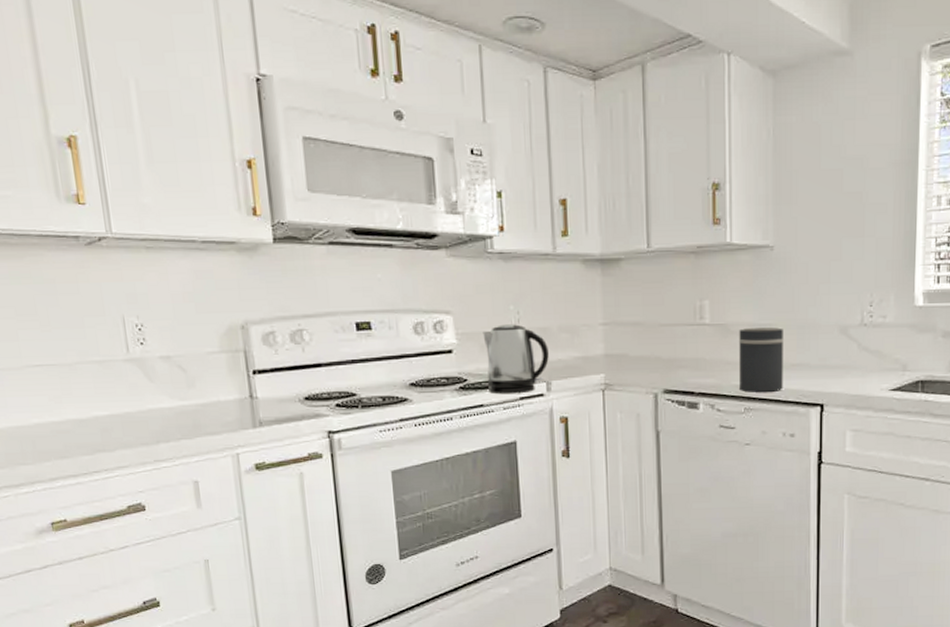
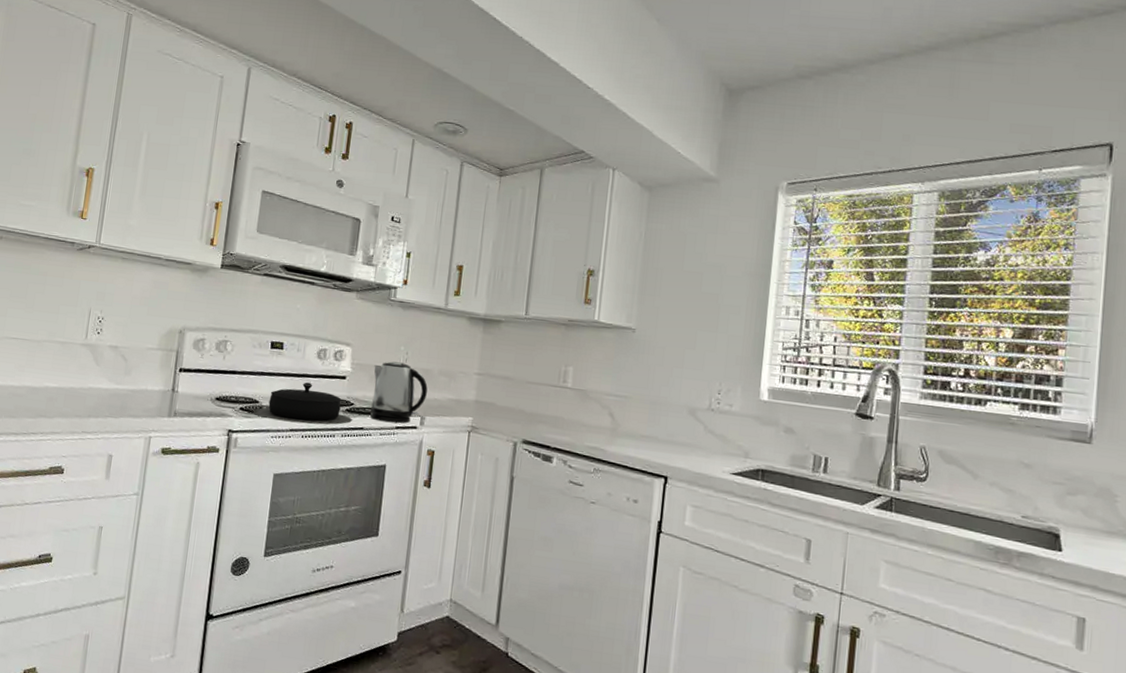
cooking pot: none [351,363,470,412] -> present [253,382,353,425]
cylinder: present [739,326,784,392] -> none [591,396,637,458]

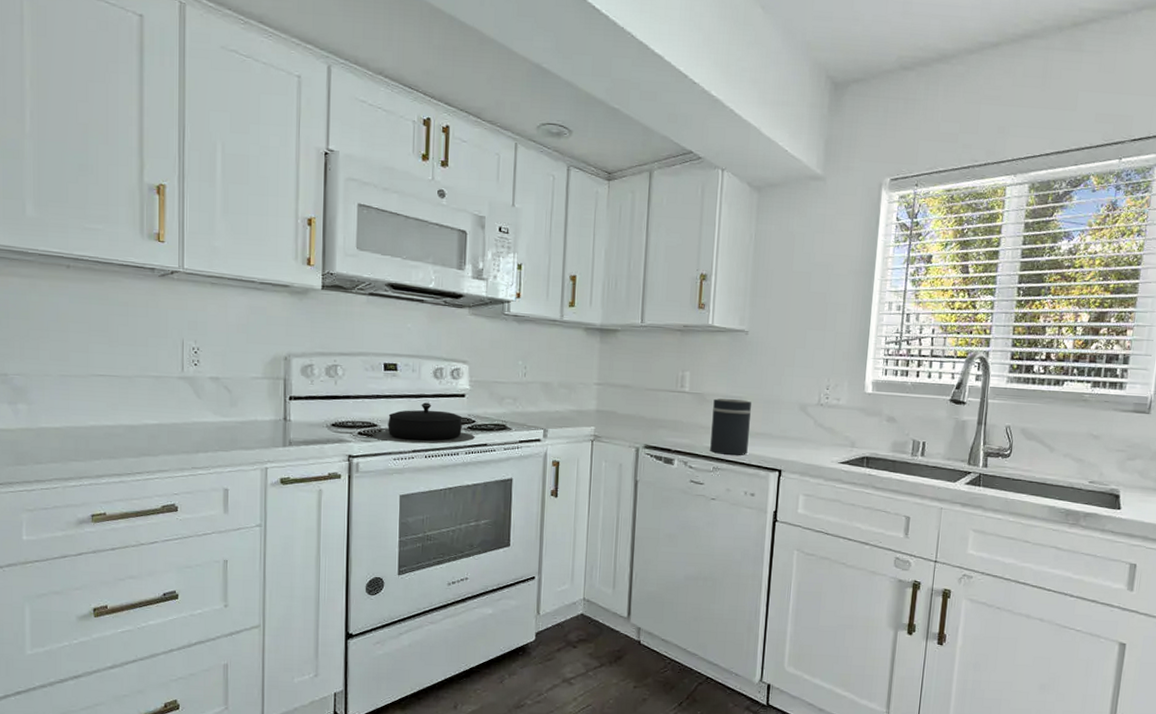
kettle: present [370,361,428,424] -> none [493,376,548,438]
cylinder: none [591,396,637,458] -> present [710,398,752,455]

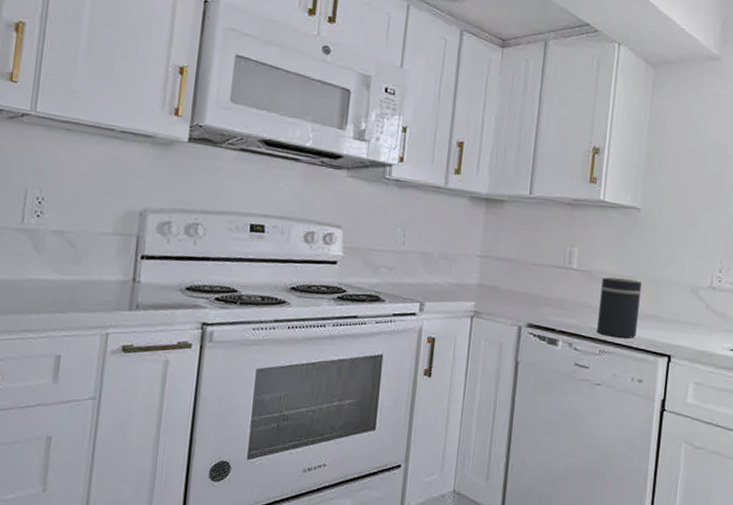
cooking pot: present [372,402,476,445] -> none [230,268,346,314]

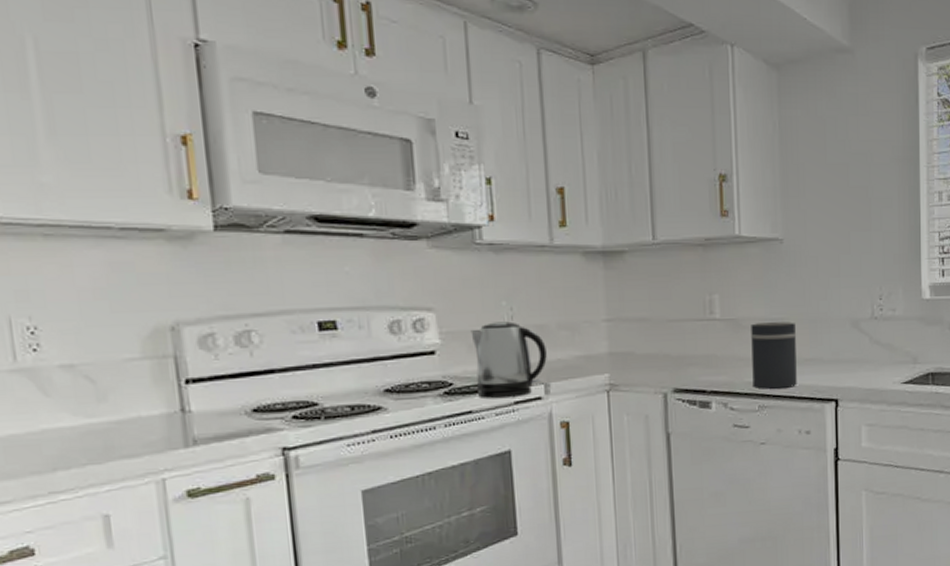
kettle: none [364,244,427,311] -> present [470,321,547,400]

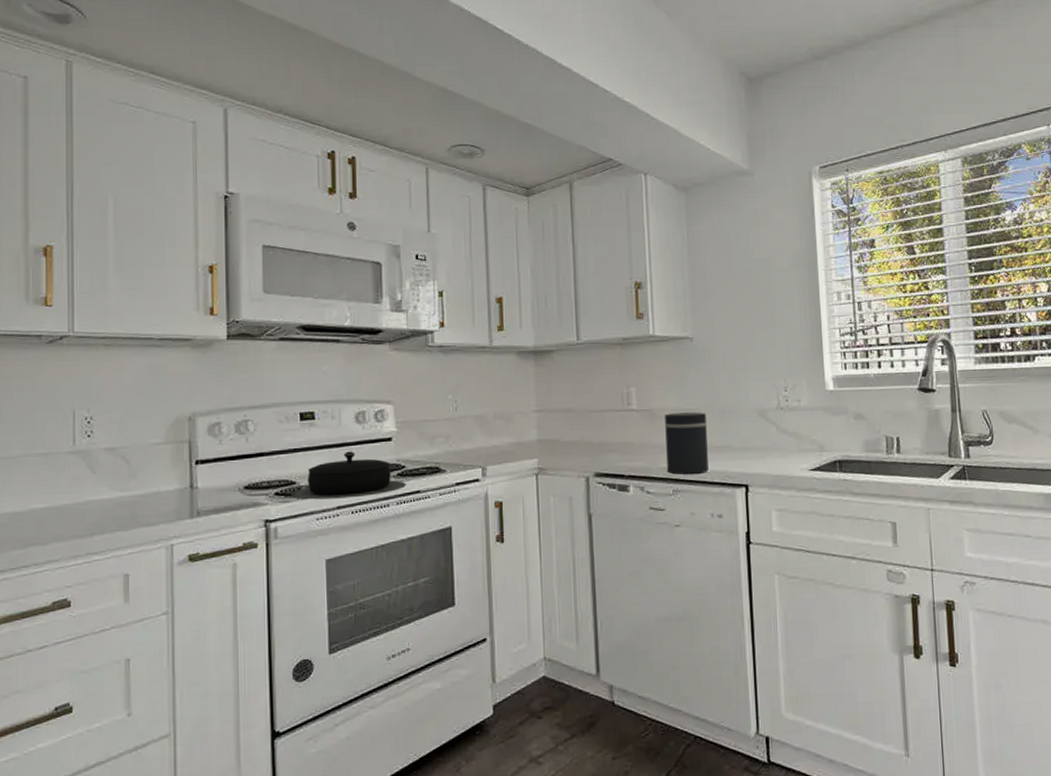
cooking pot: none [312,367,457,424] -> present [290,451,407,500]
kettle: present [470,321,547,400] -> none [421,412,485,481]

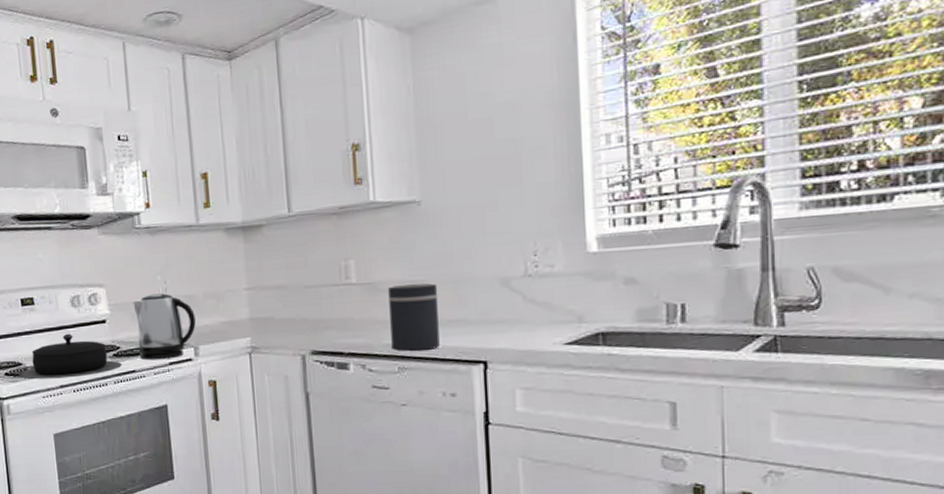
kettle: none [421,412,485,481] -> present [133,293,196,361]

